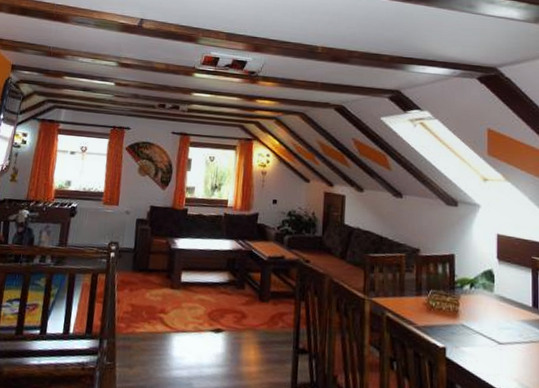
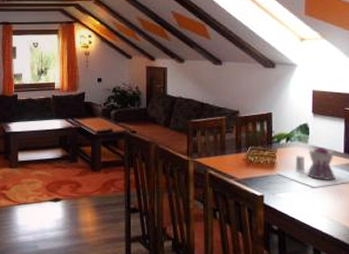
teapot: none [481,298,525,338] -> present [296,148,337,181]

